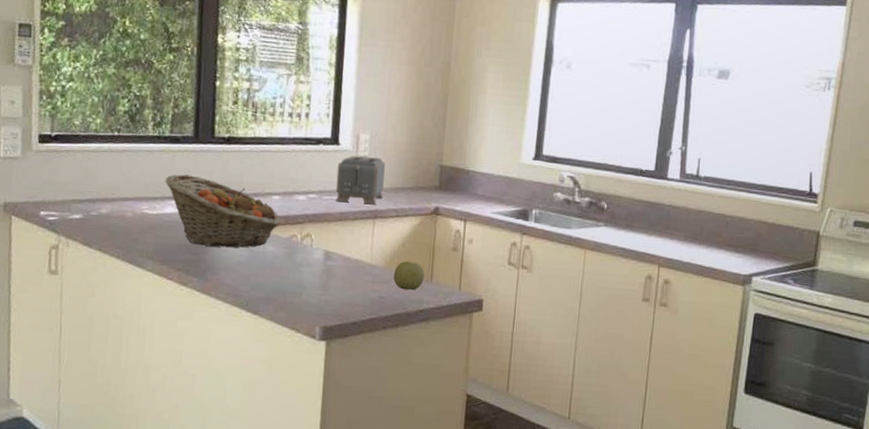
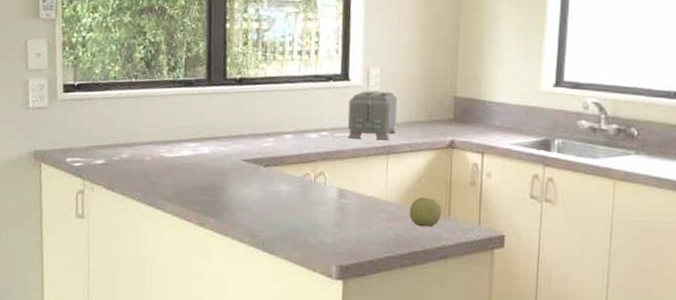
fruit basket: present [165,174,281,248] -> none [181,117,294,188]

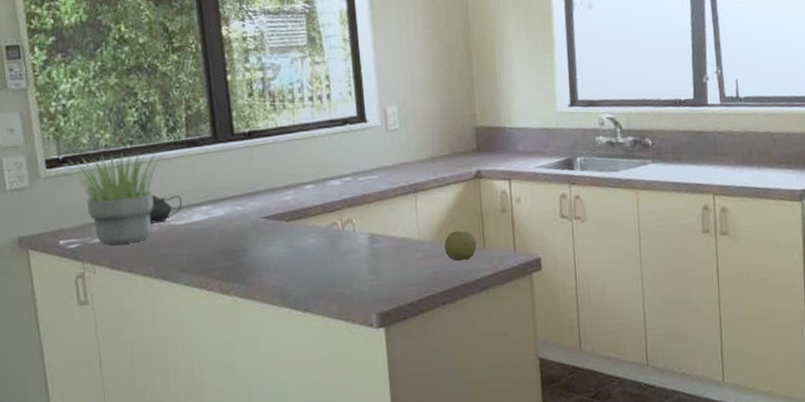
potted plant: none [78,85,164,168] -> present [63,152,165,245]
teapot: none [144,127,174,153] -> present [149,195,183,224]
toaster: present [347,91,397,141] -> none [368,129,422,181]

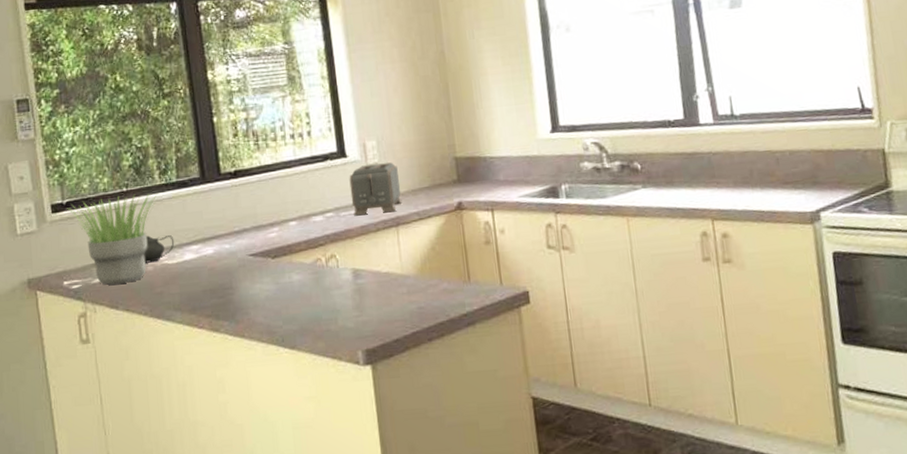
toaster: none [368,129,422,181] -> present [349,162,402,216]
apple: present [444,231,477,261] -> none [428,264,462,296]

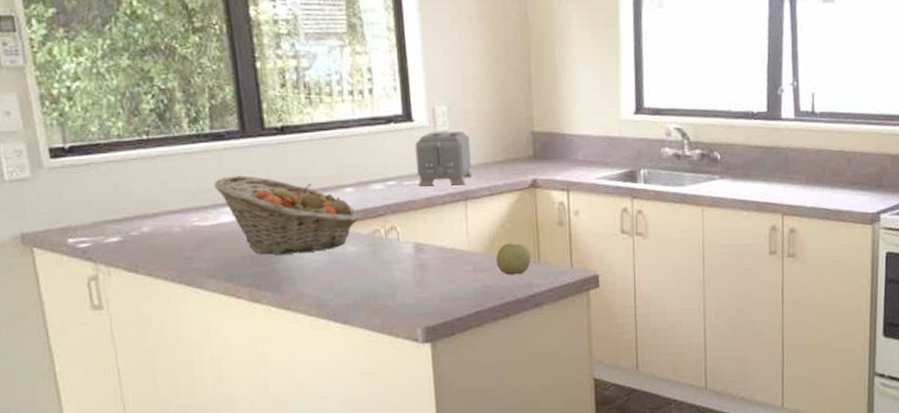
potted plant: present [67,194,158,285] -> none [70,144,187,245]
teapot: present [144,235,175,263] -> none [169,192,208,224]
fruit basket: none [179,216,302,287] -> present [214,175,358,255]
apple: none [428,264,462,296] -> present [495,243,531,276]

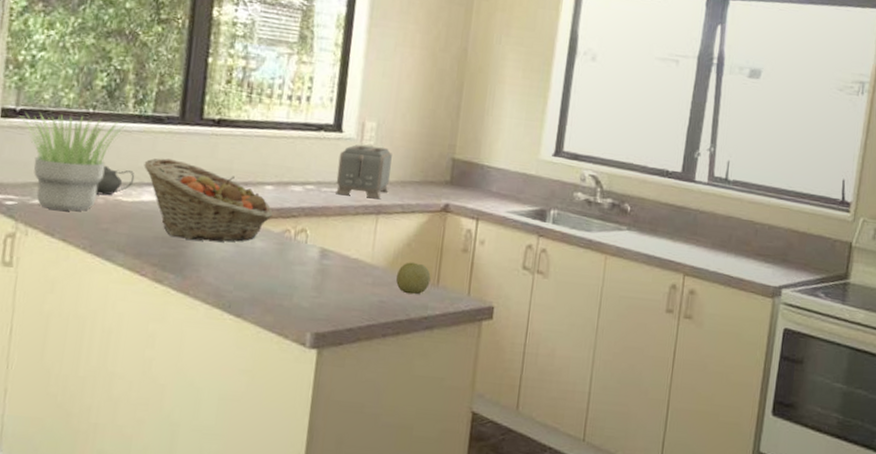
potted plant: none [70,144,187,245] -> present [19,114,127,212]
teapot: none [169,192,208,224] -> present [95,165,135,196]

